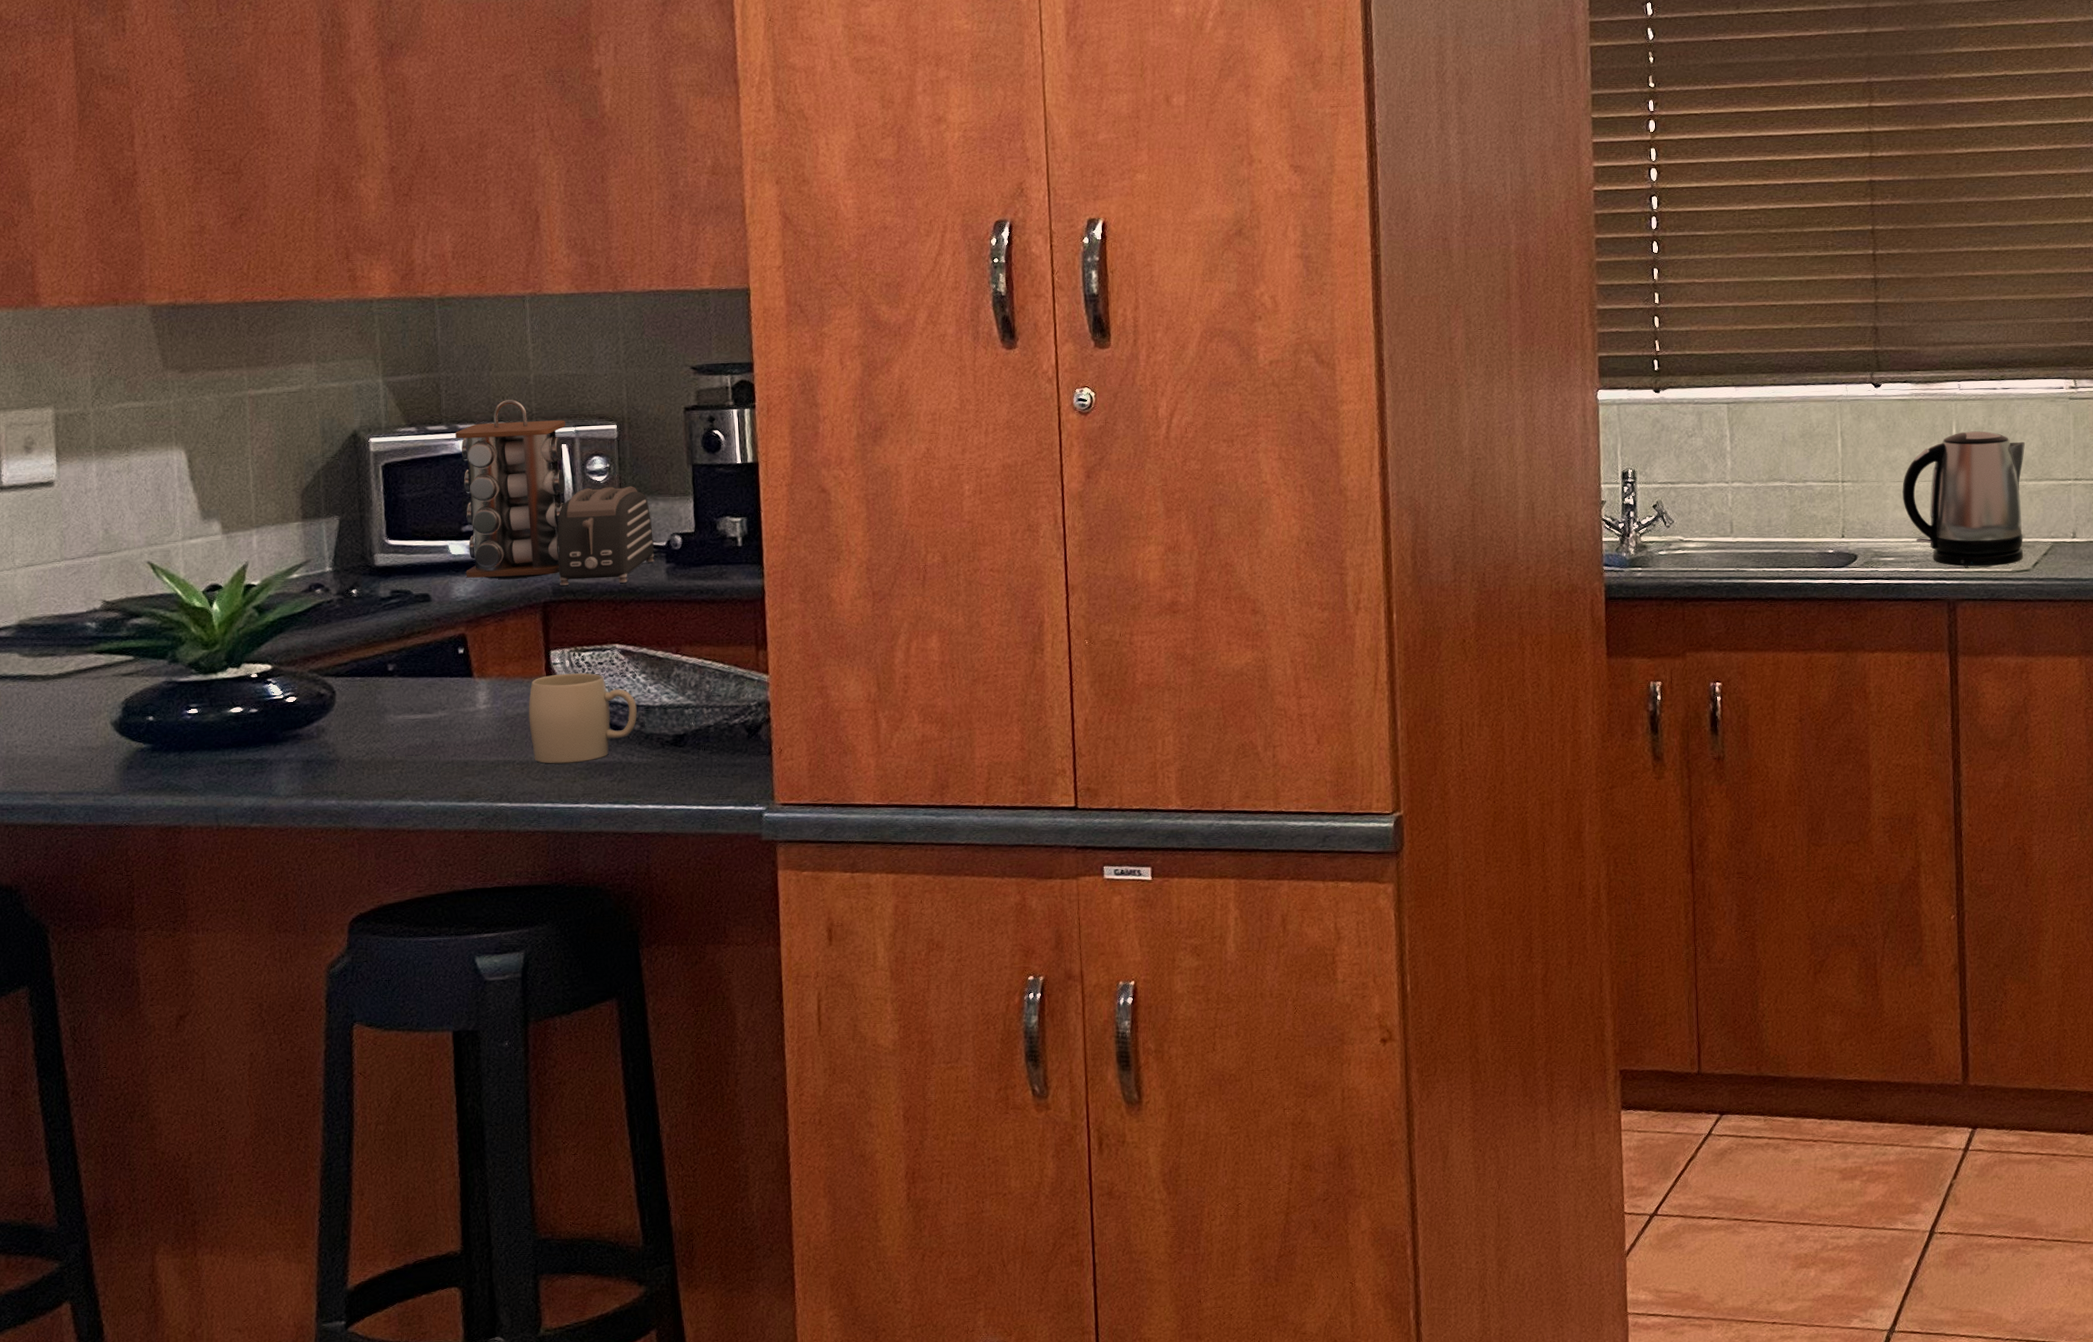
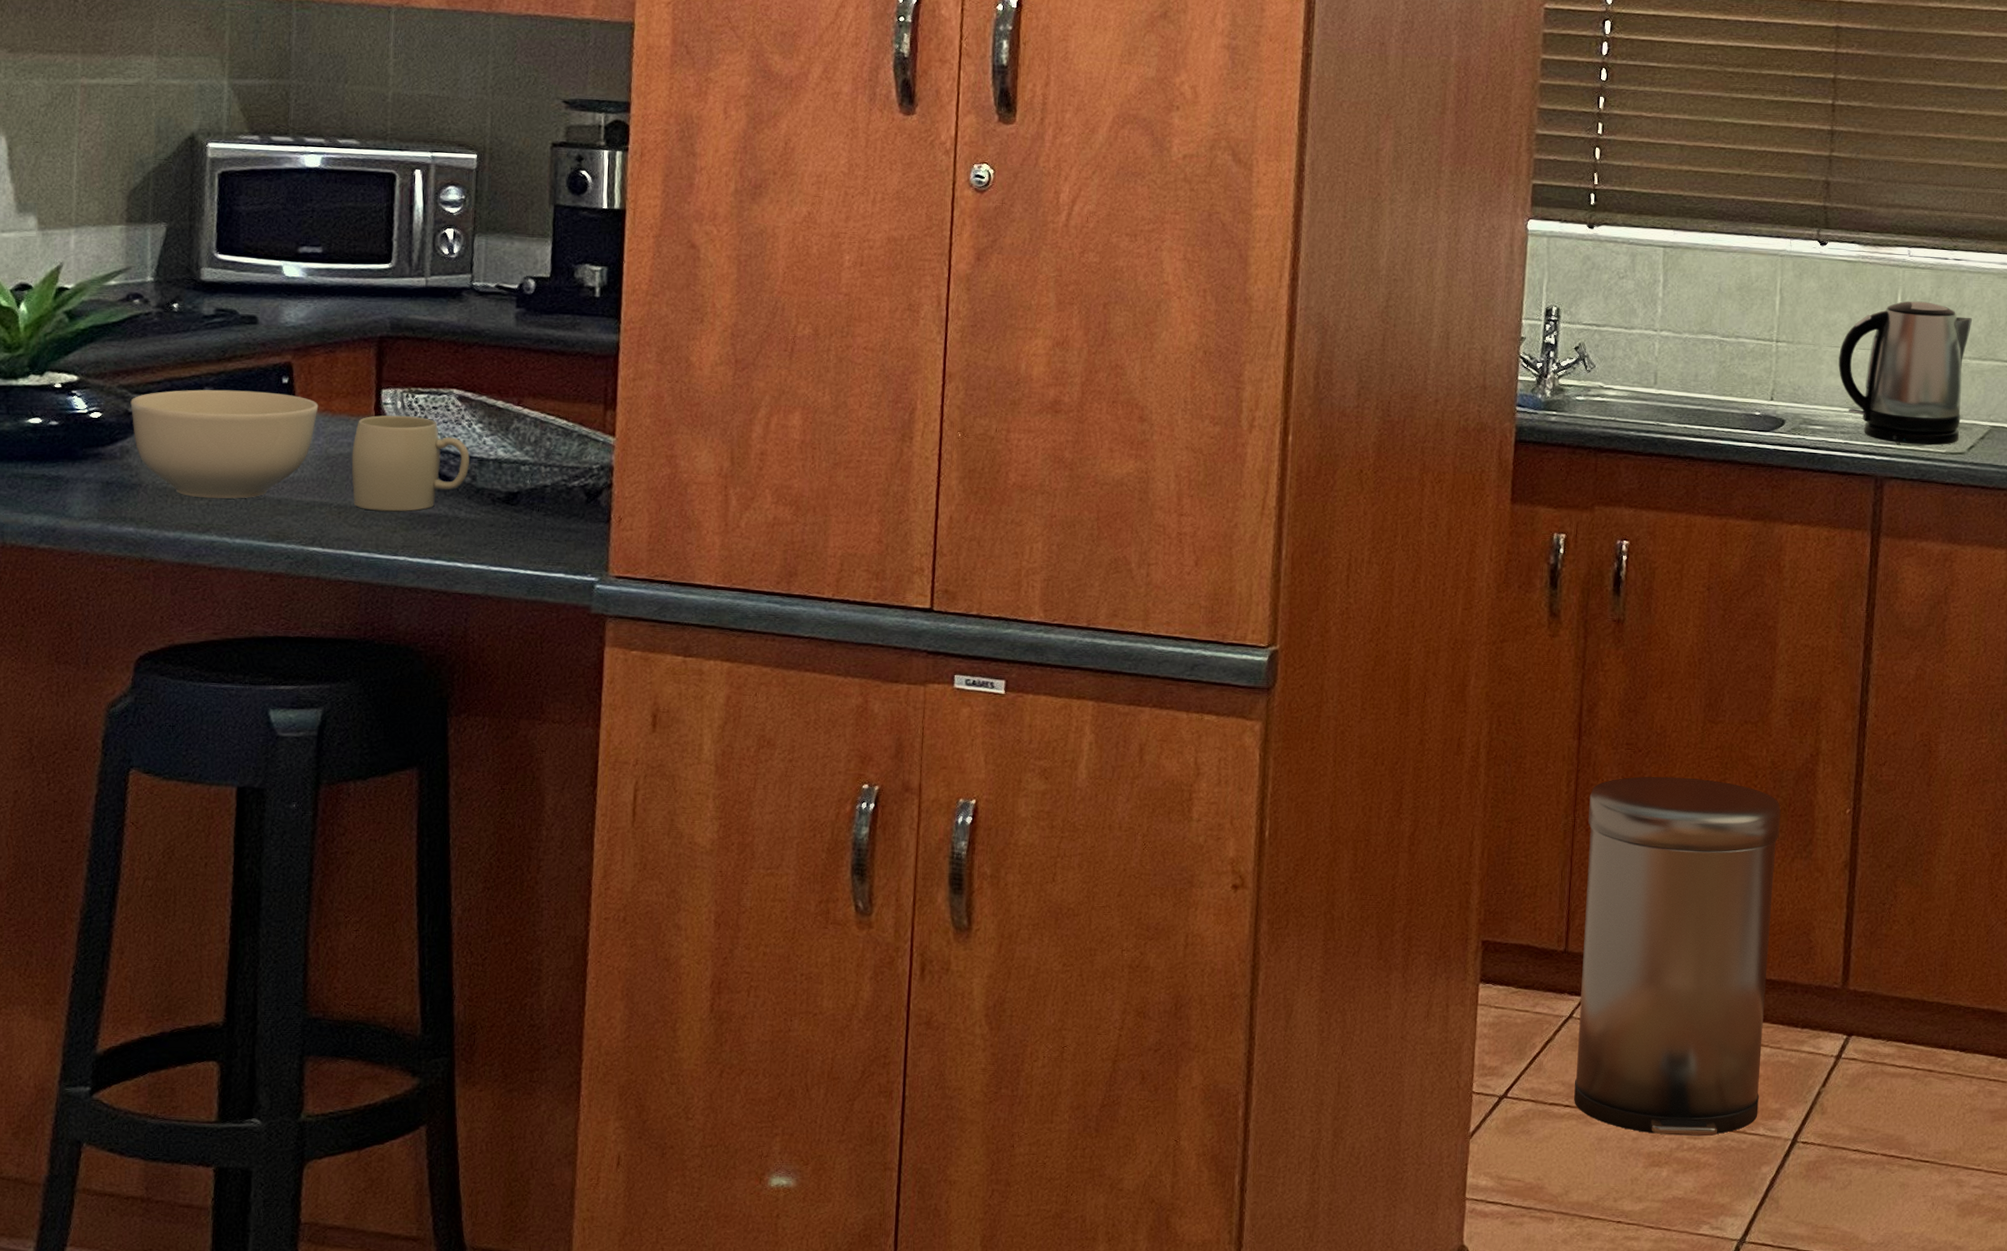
bowl: none [321,663,494,767] -> present [130,389,319,499]
spice rack: present [455,399,565,579] -> none [298,116,422,309]
toaster: present [557,486,654,586] -> none [399,219,505,324]
pedal bin: none [1708,899,1895,1237] -> present [1574,776,1781,1136]

